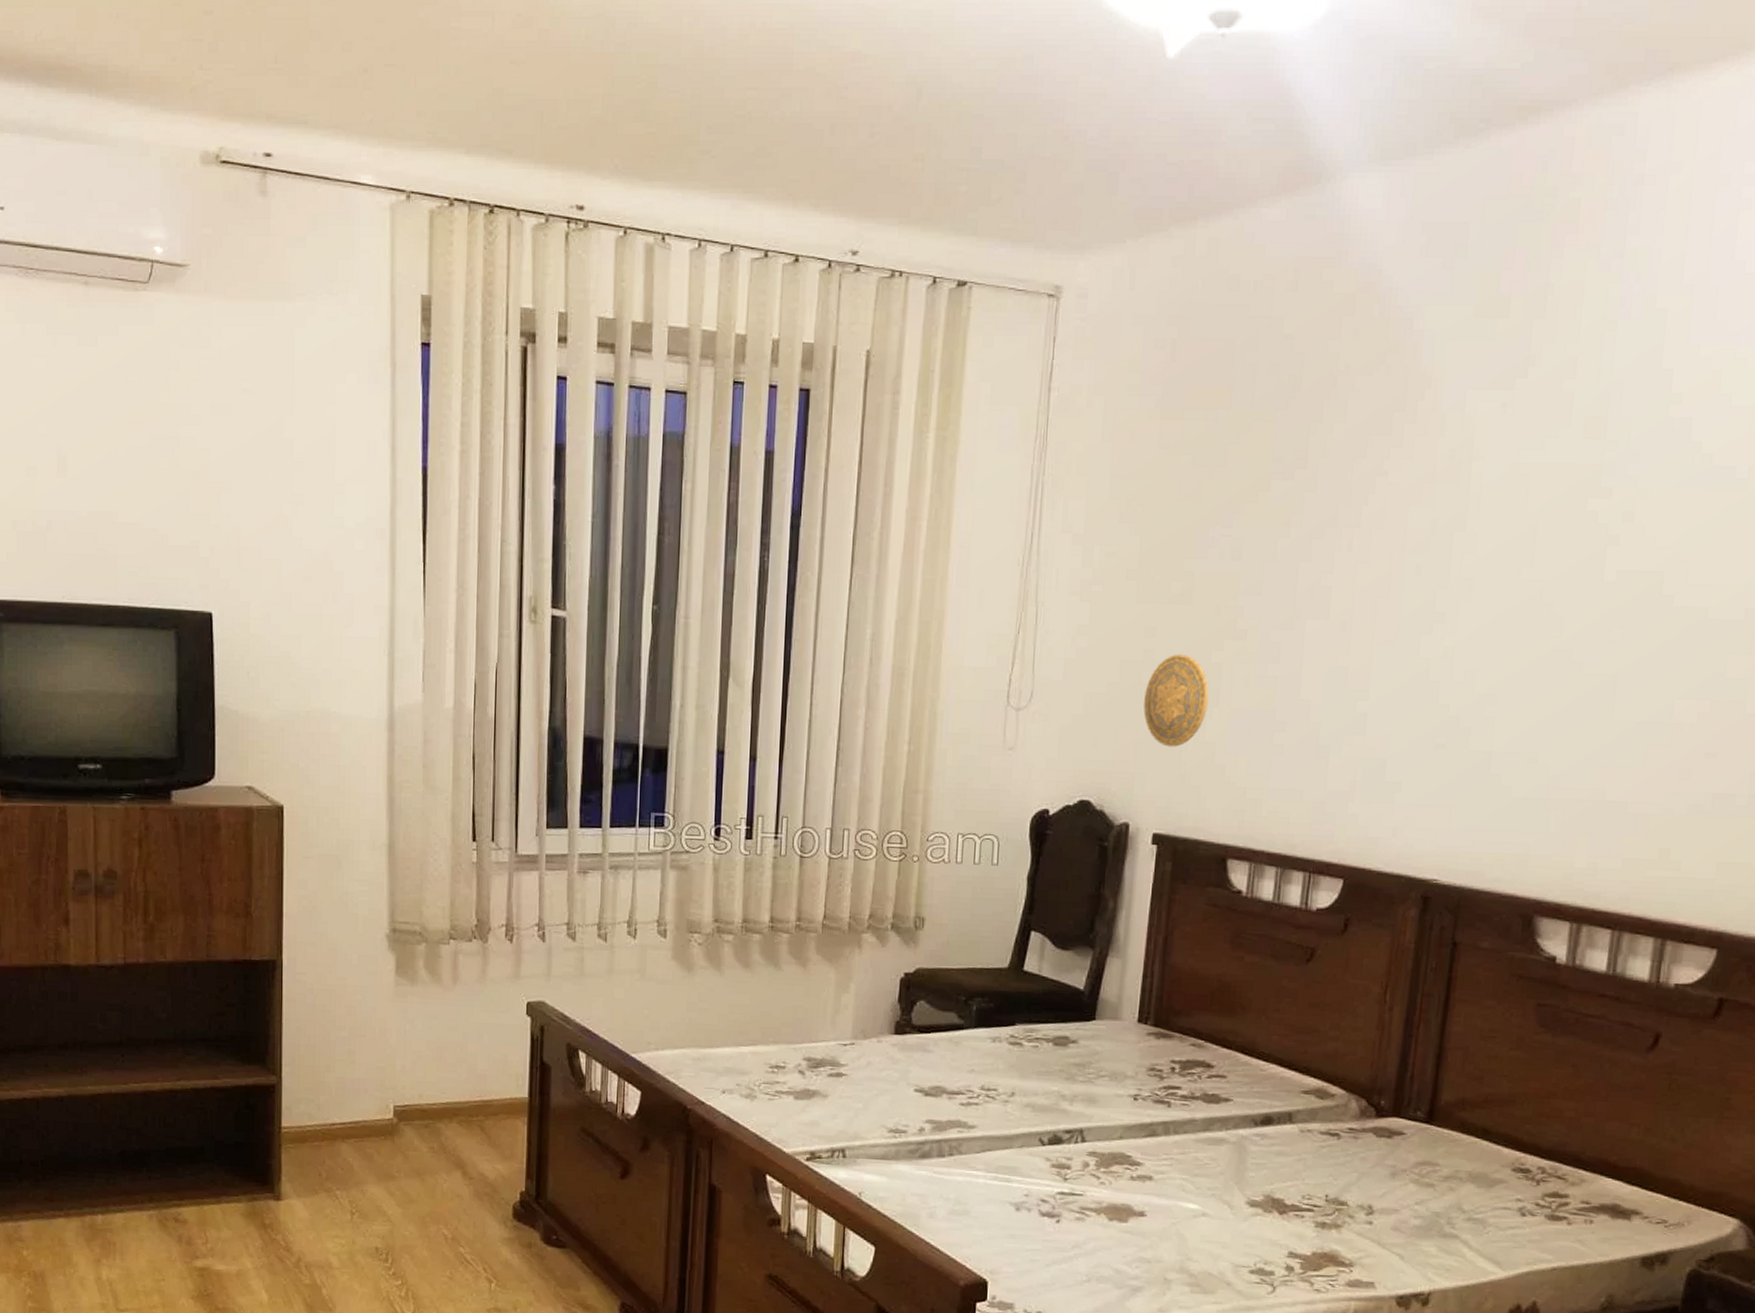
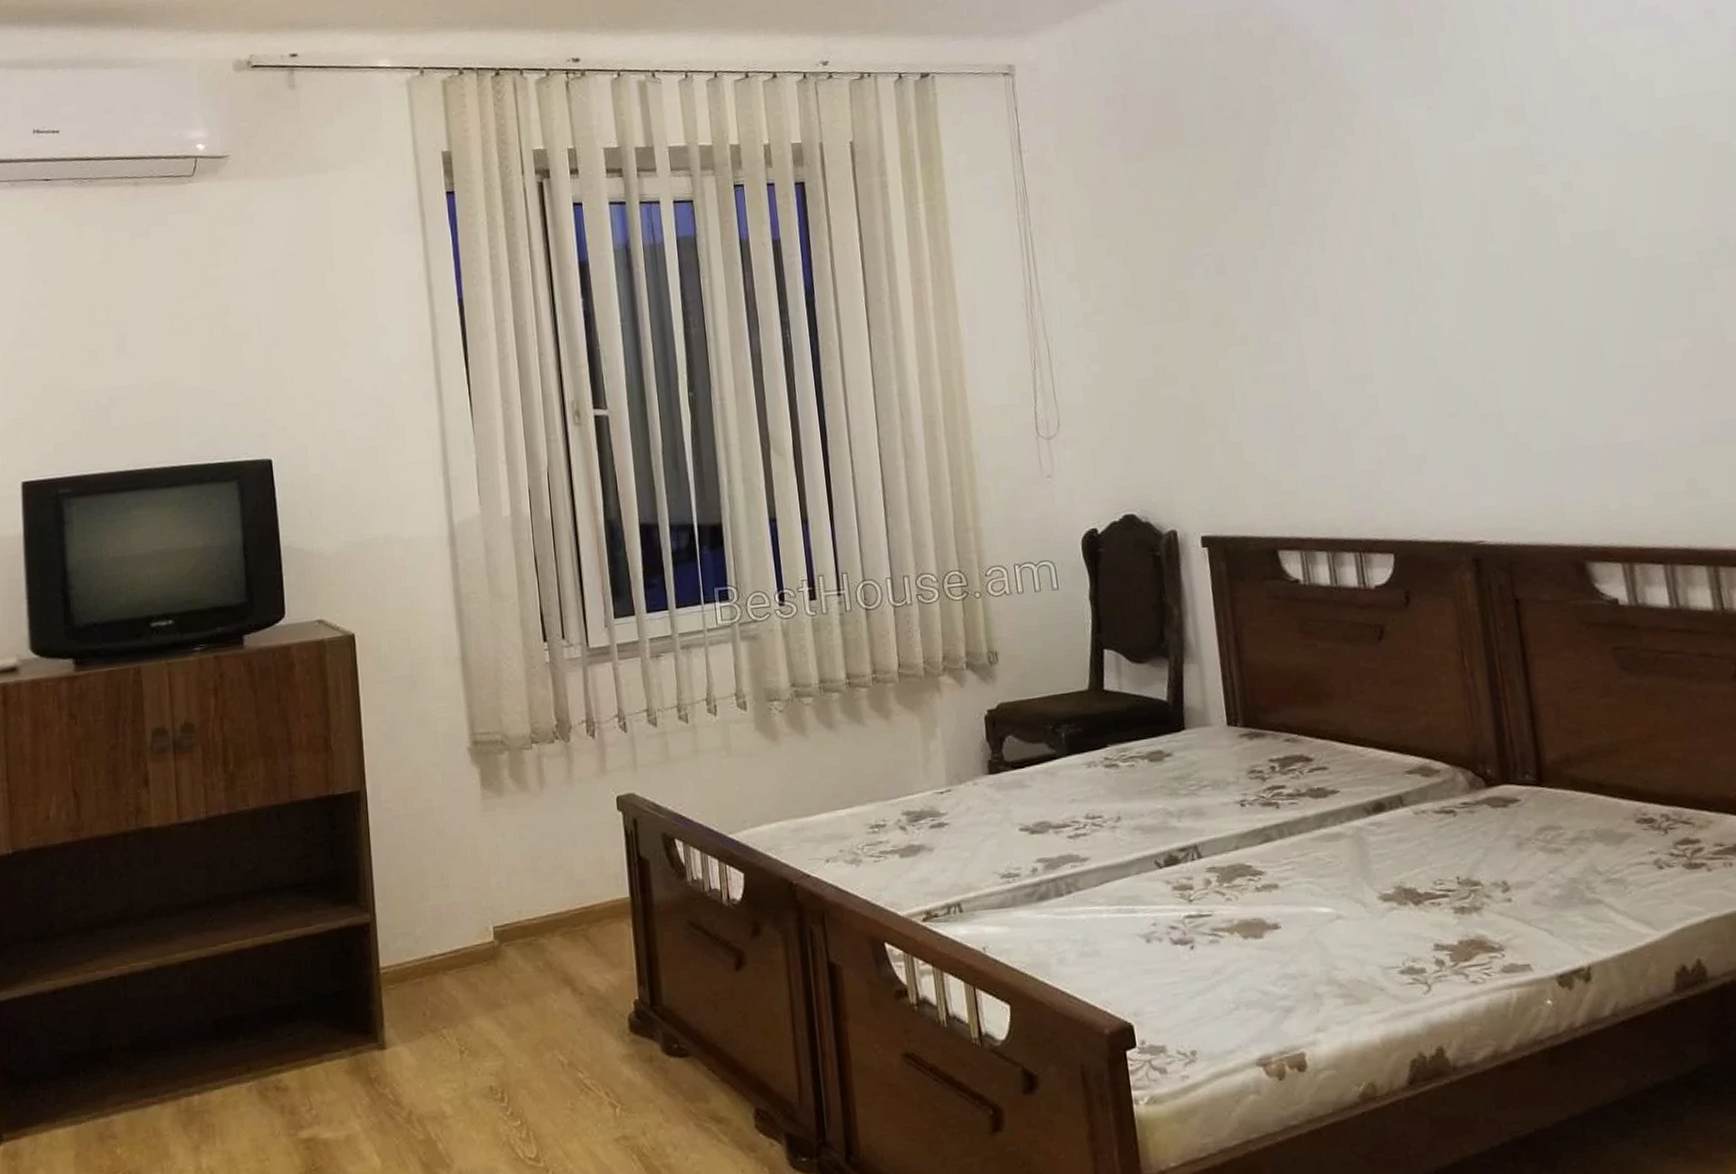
decorative plate: present [1143,654,1209,747] -> none [1164,365,1227,453]

